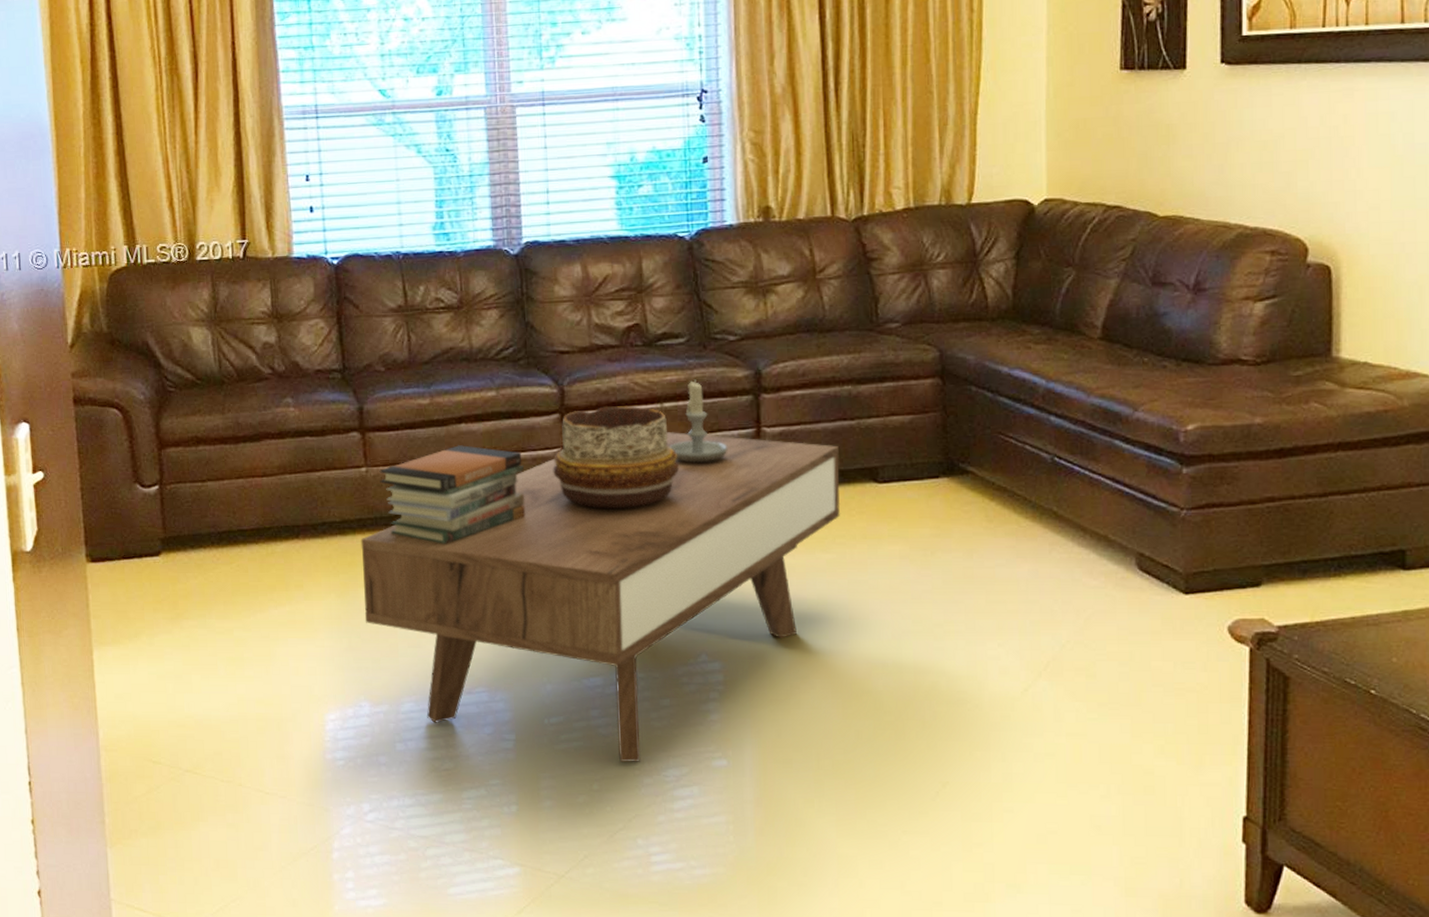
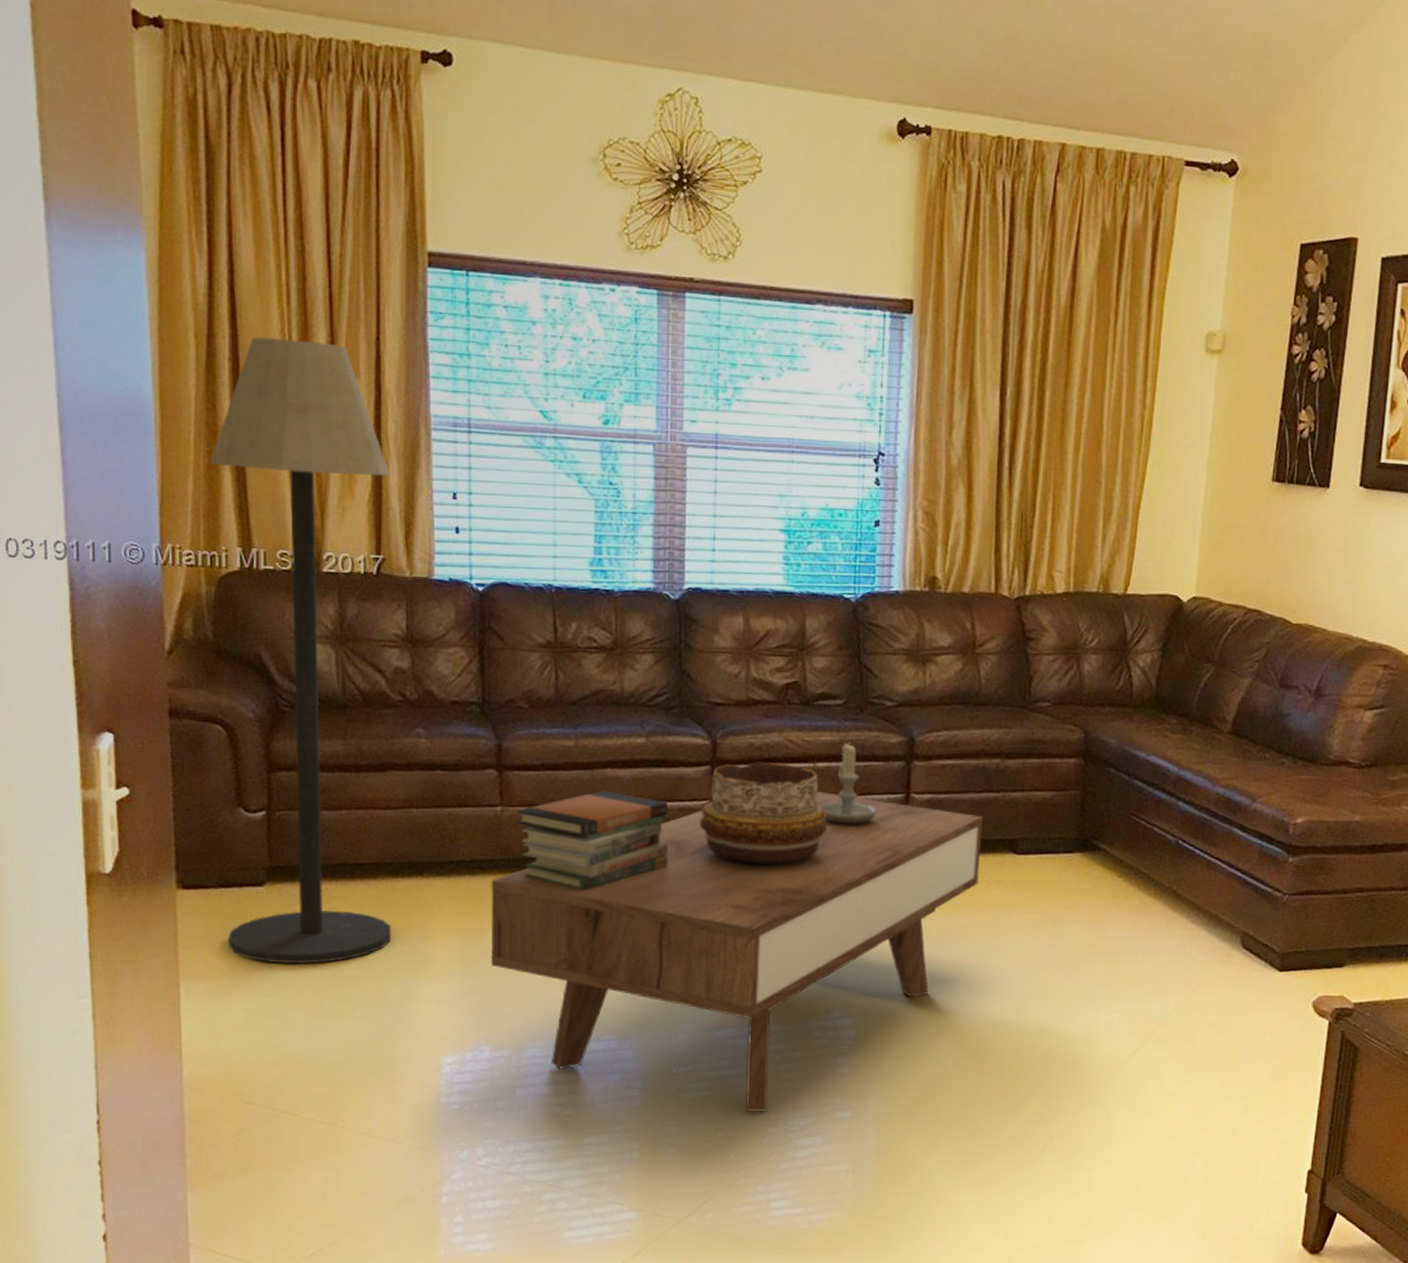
floor lamp: none [98,52,274,628] -> present [210,336,391,964]

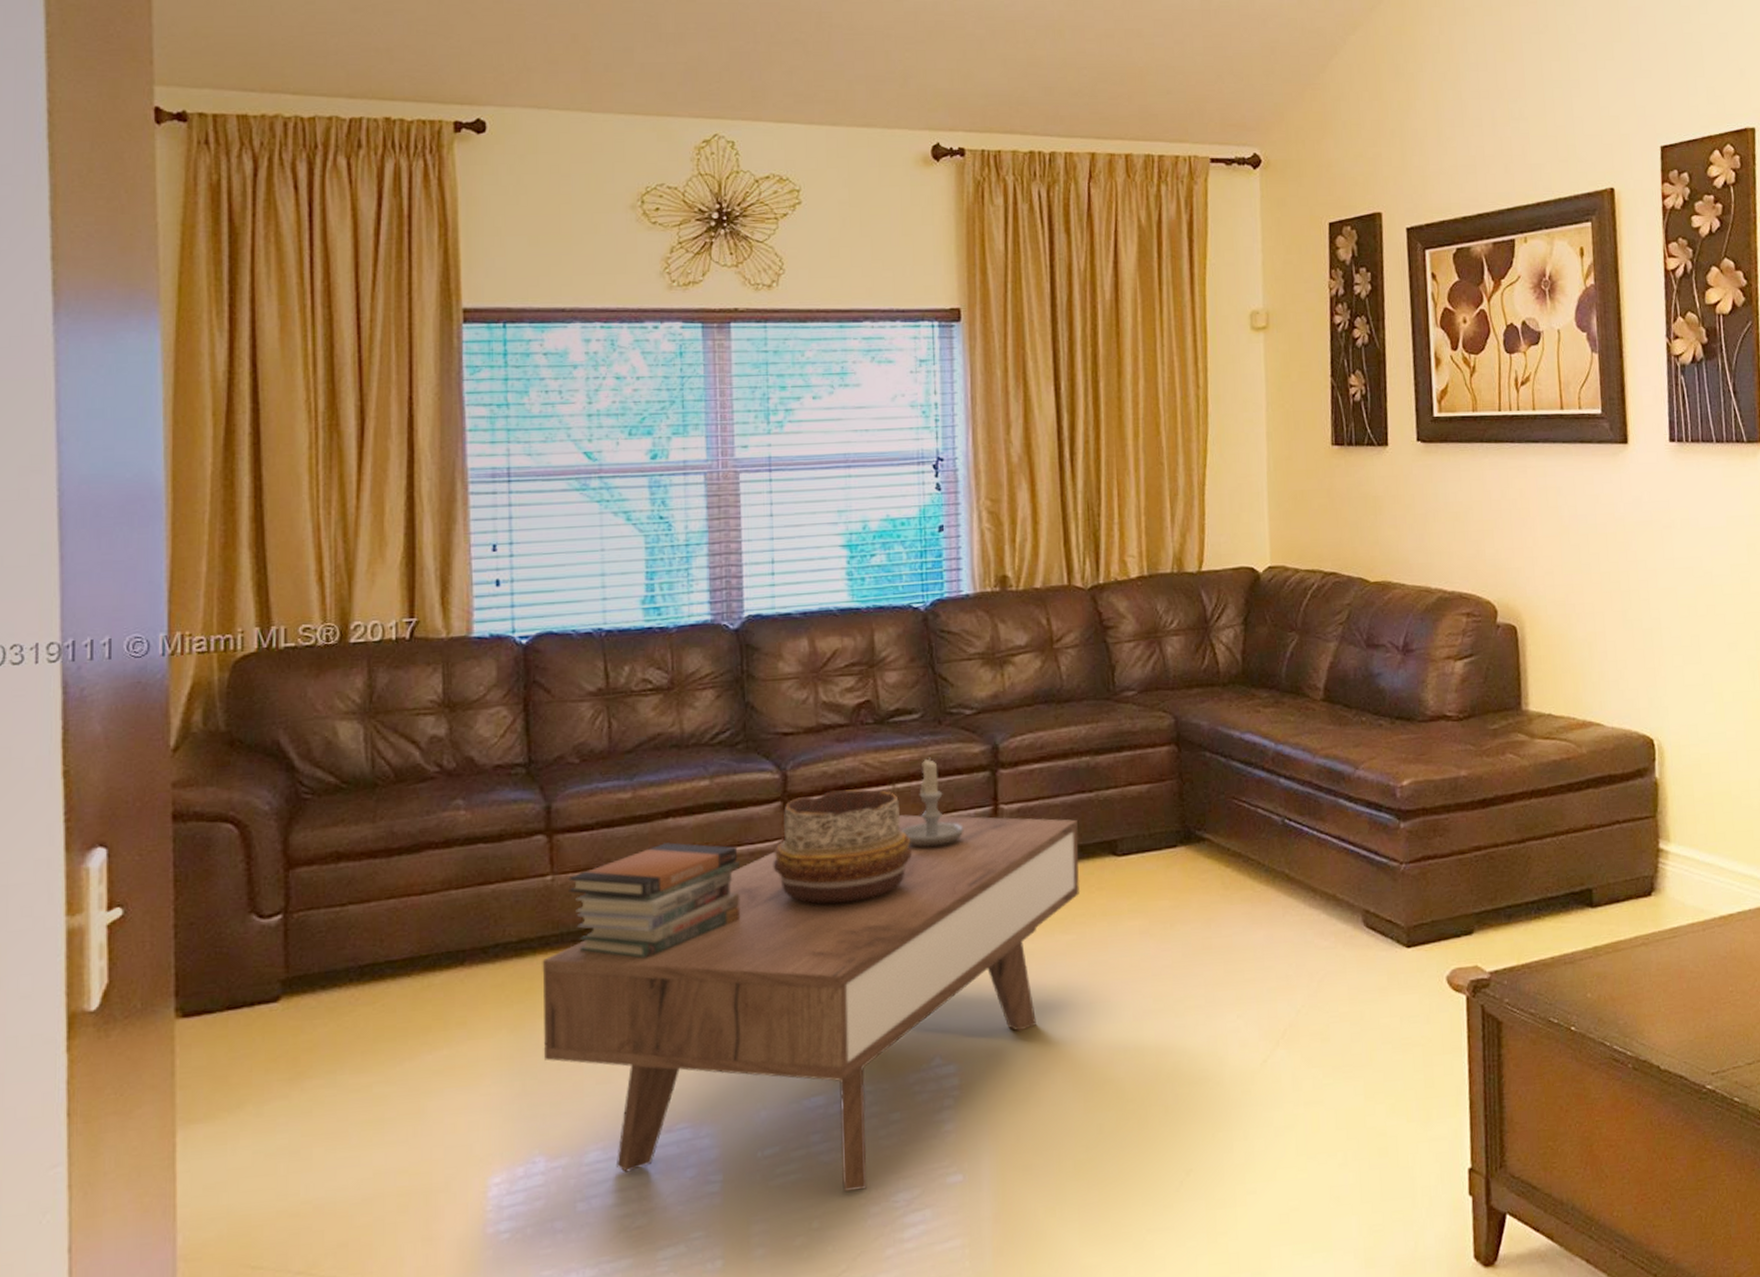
floor lamp: present [210,336,391,964] -> none [226,406,427,1092]

